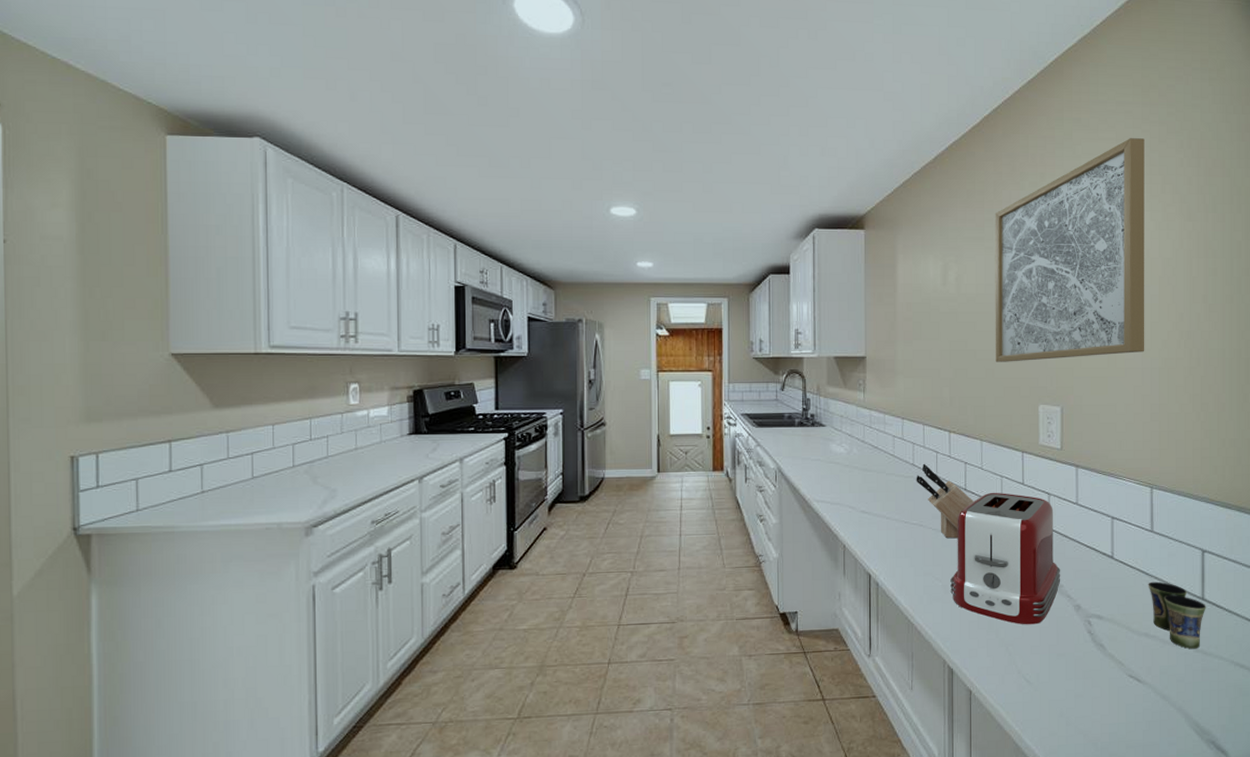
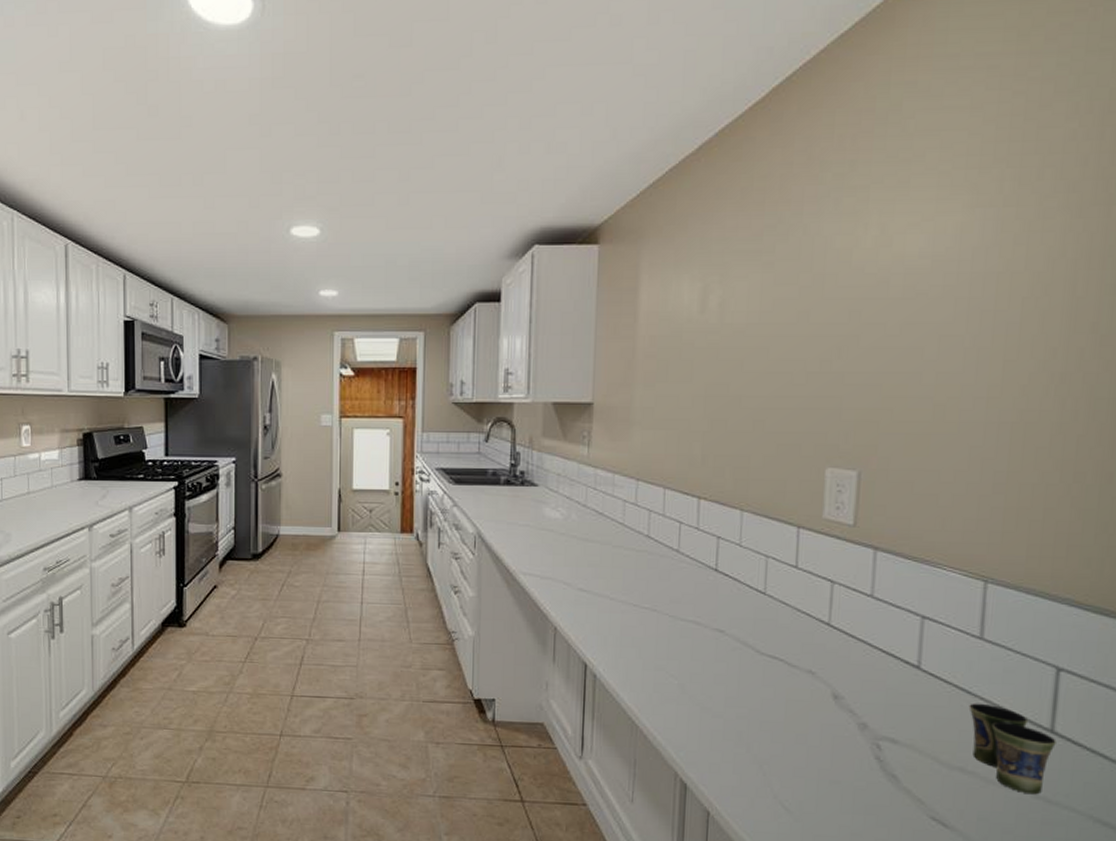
knife block: present [916,463,974,539] -> none [650,535,726,629]
toaster: present [950,493,1061,625] -> none [689,576,843,742]
wall art: present [995,138,1145,362] -> none [767,103,1016,412]

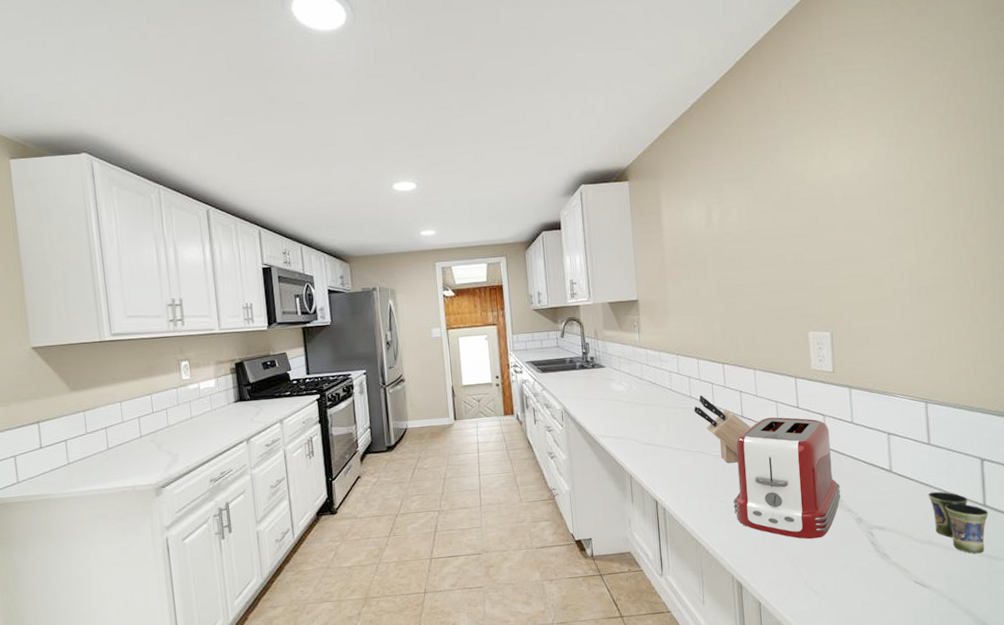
knife block: none [650,535,726,629] -> present [694,395,751,463]
toaster: none [689,576,843,742] -> present [733,417,841,539]

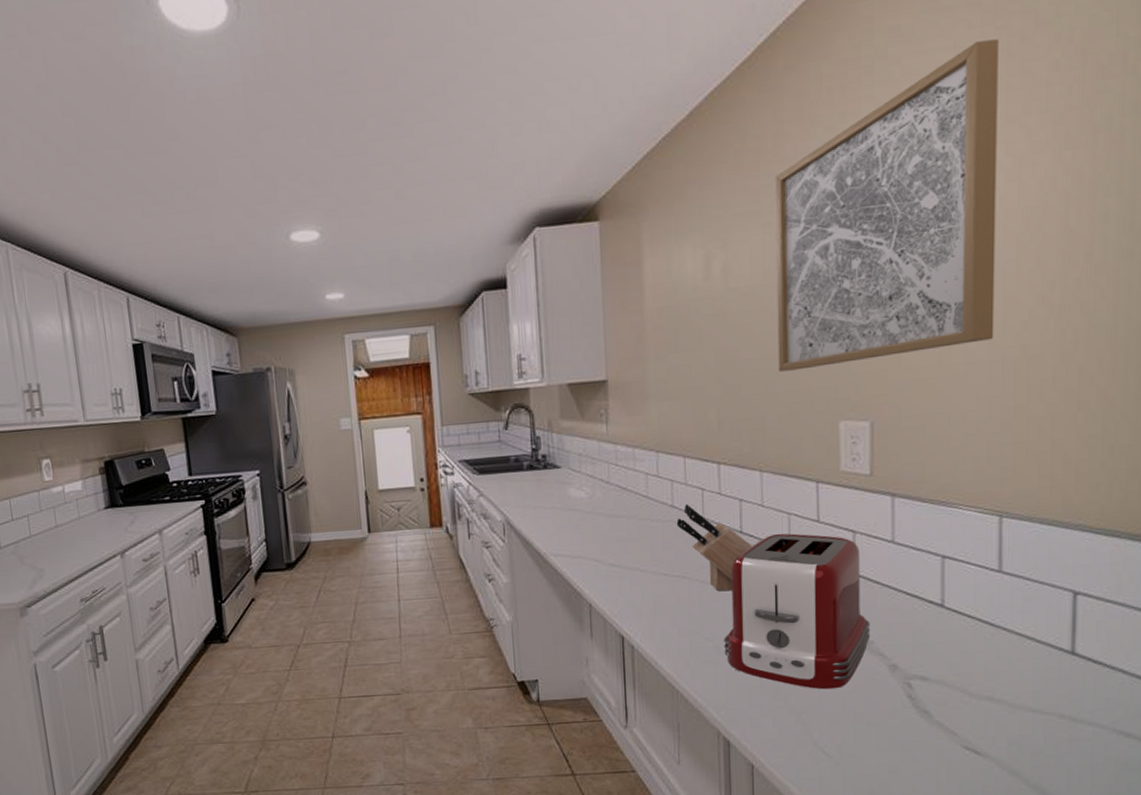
wall art: none [753,65,911,295] -> present [774,39,999,372]
cup: present [928,491,989,554] -> none [992,633,1078,715]

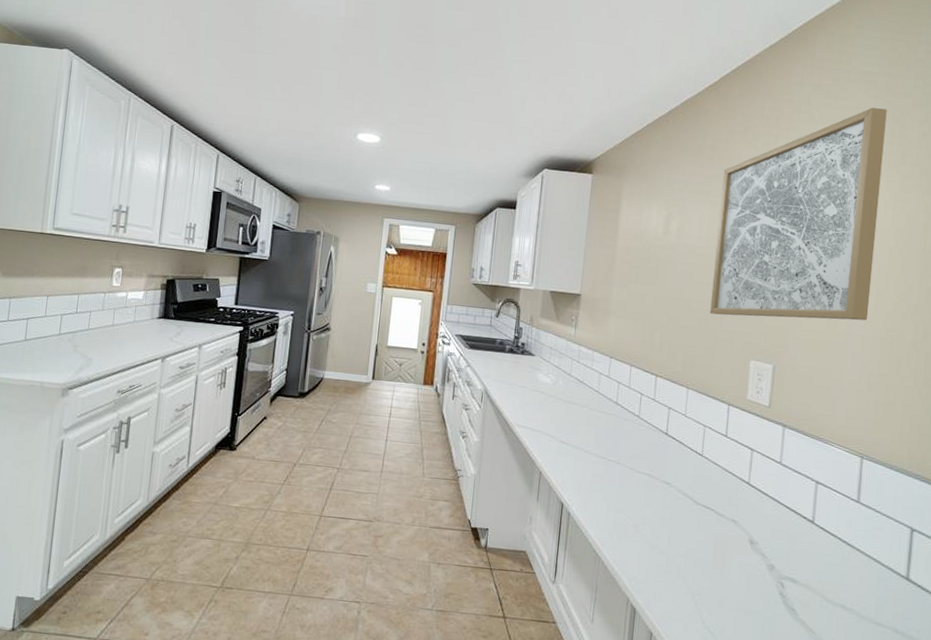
knife block: present [676,503,752,592] -> none [617,403,674,481]
toaster: present [724,533,871,690] -> none [641,440,757,578]

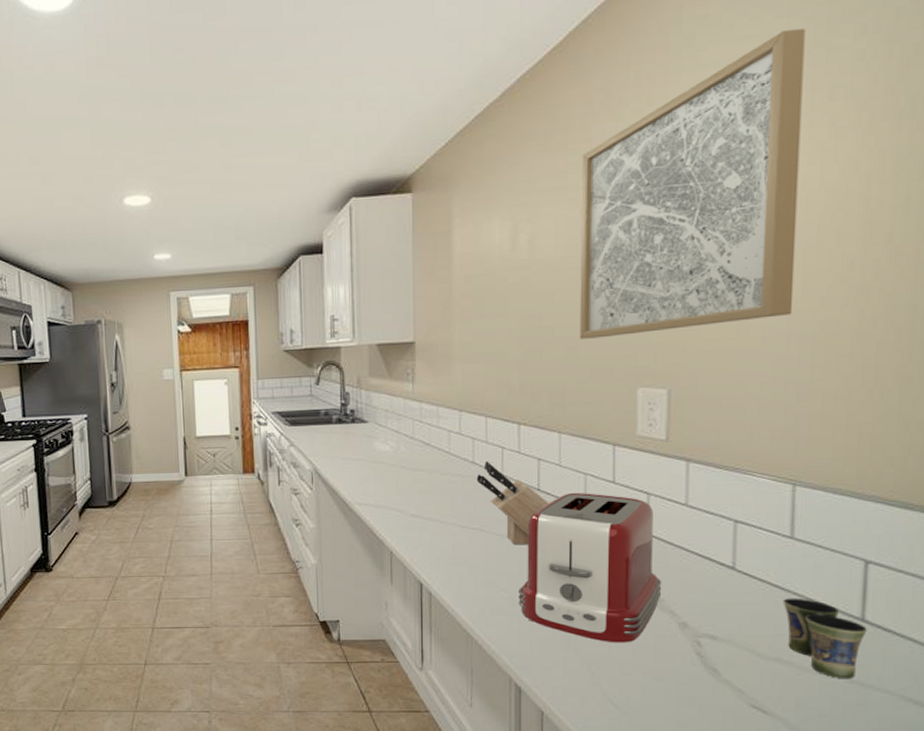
knife block: none [617,403,674,481] -> present [476,460,549,545]
toaster: none [641,440,757,578] -> present [519,493,662,643]
cup: none [848,553,911,630] -> present [782,598,867,679]

